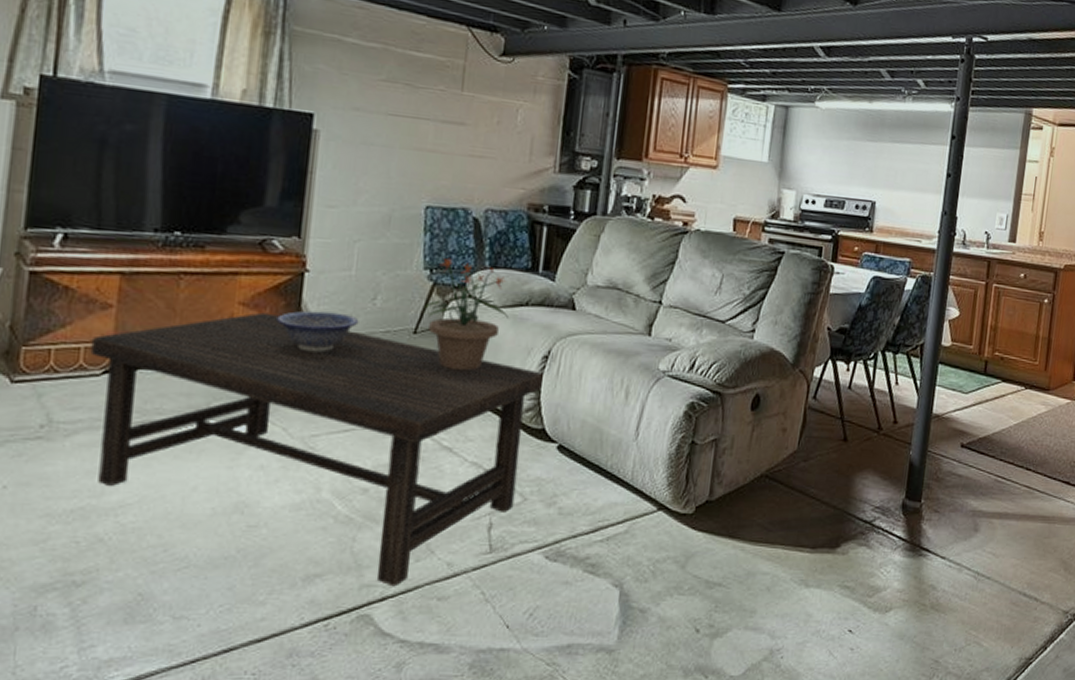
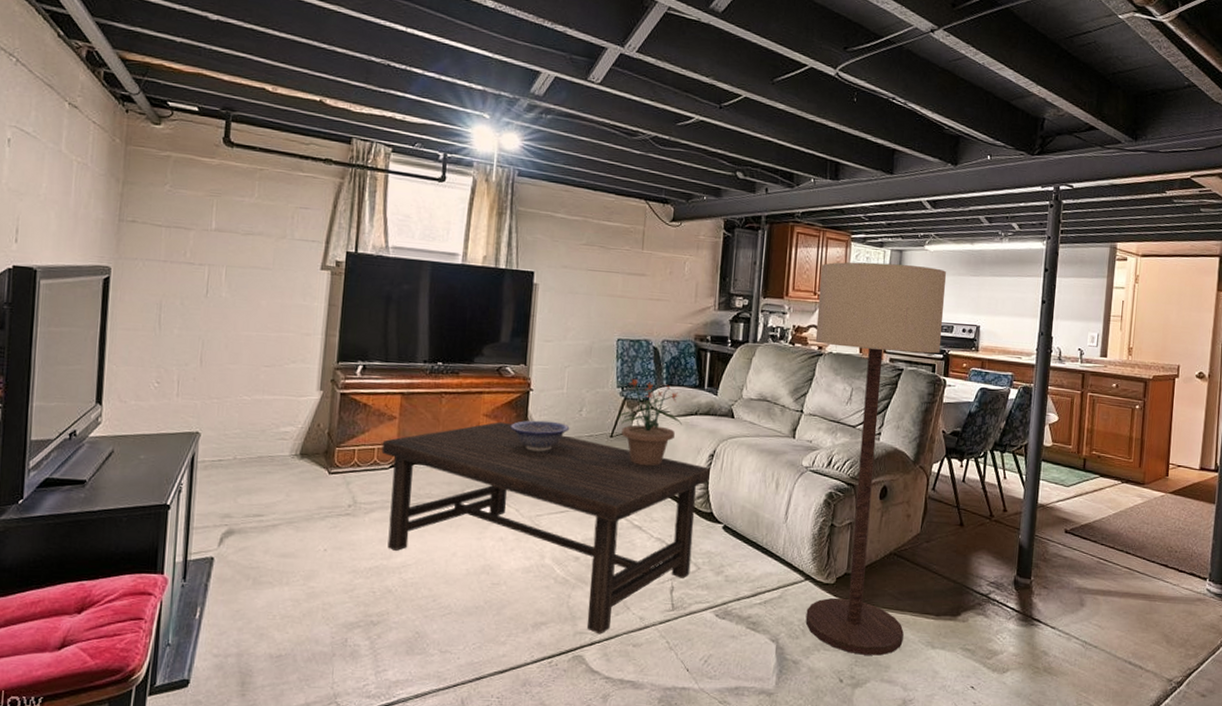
floor lamp: none [656,117,840,598] -> present [805,262,947,656]

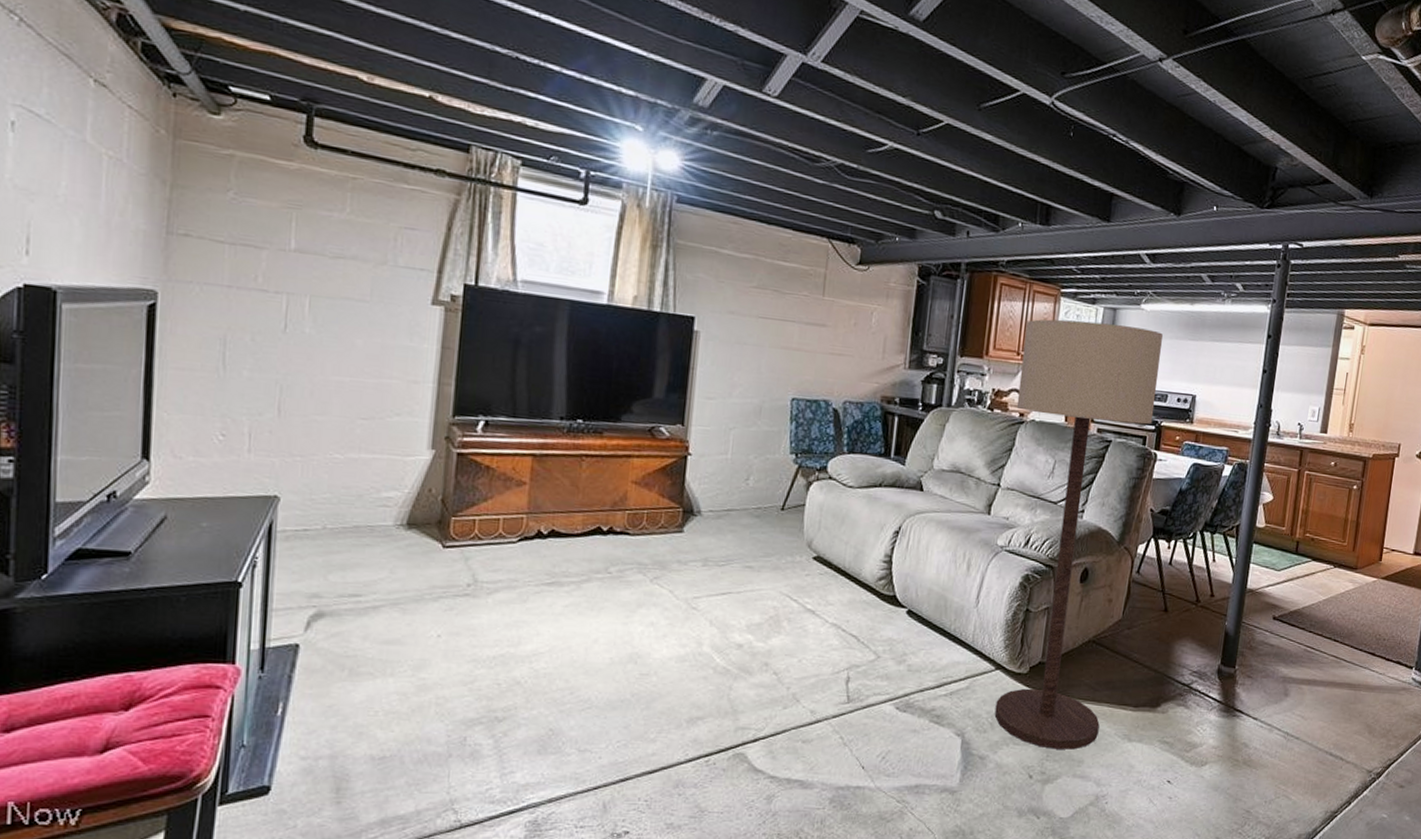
coffee table: present [381,421,711,635] -> none [508,490,896,730]
decorative bowl: present [510,420,570,452] -> none [664,489,734,526]
potted plant: present [618,378,682,466] -> none [790,443,864,543]

